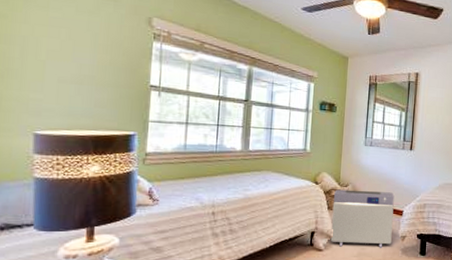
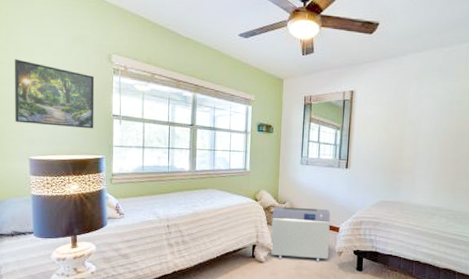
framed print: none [17,13,129,101] -> present [14,59,95,129]

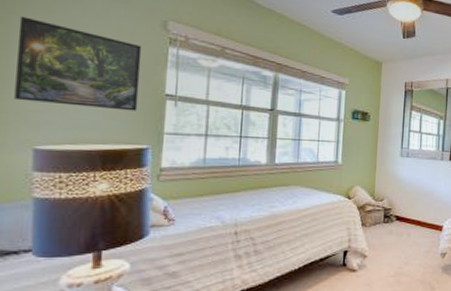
air purifier: present [270,206,331,262] -> none [364,204,433,267]

